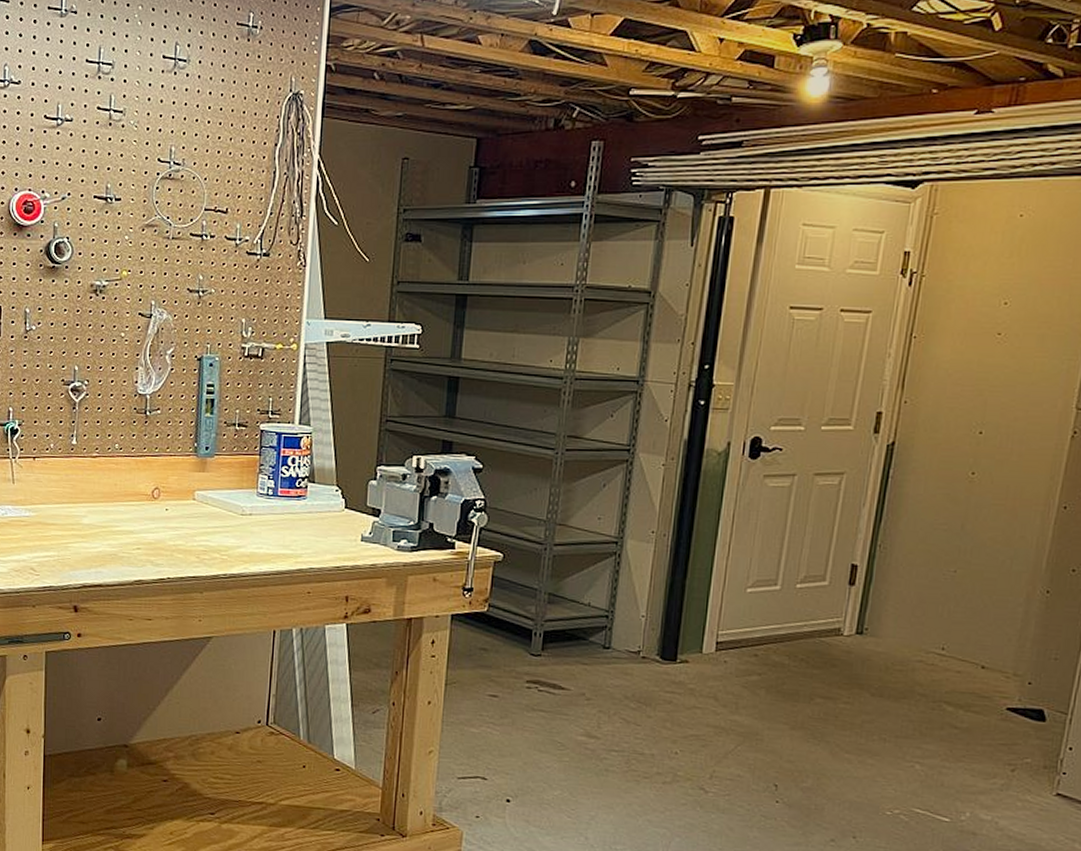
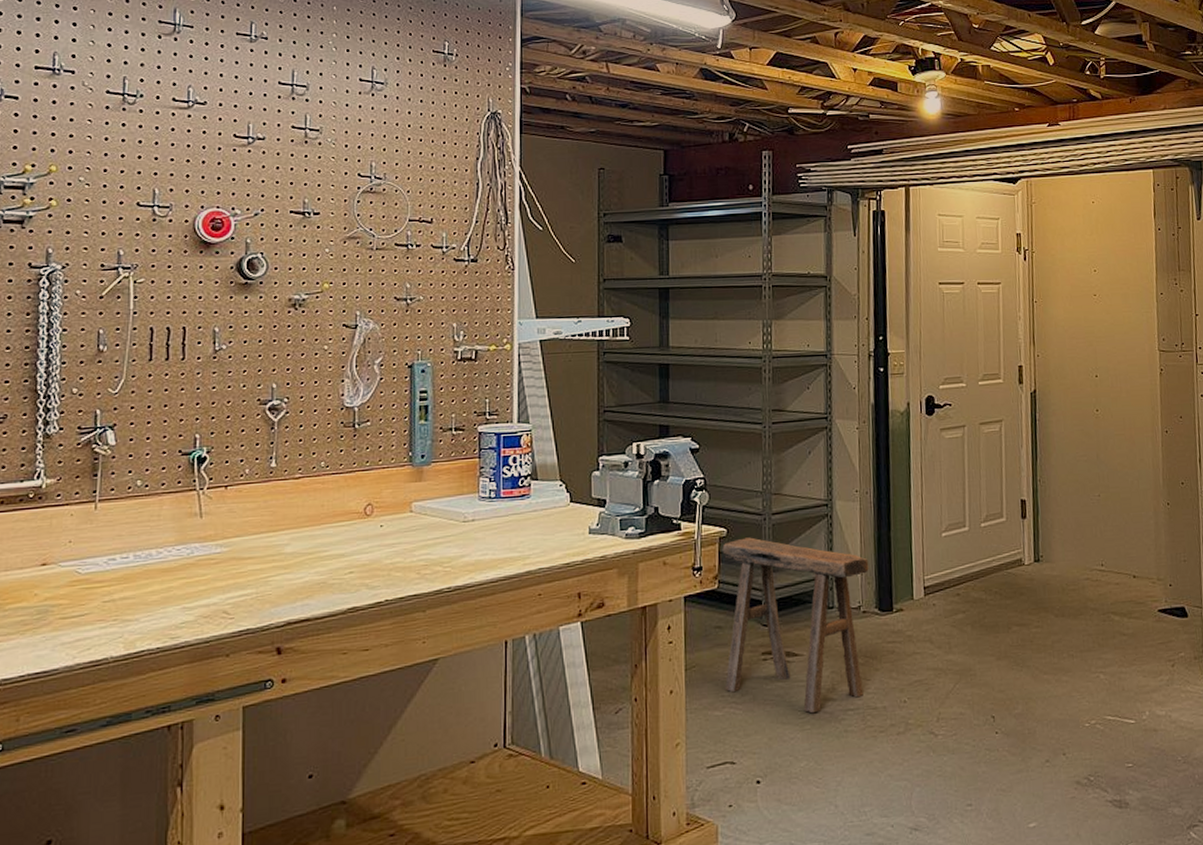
stool: none [485,565,656,748] -> present [722,537,869,714]

